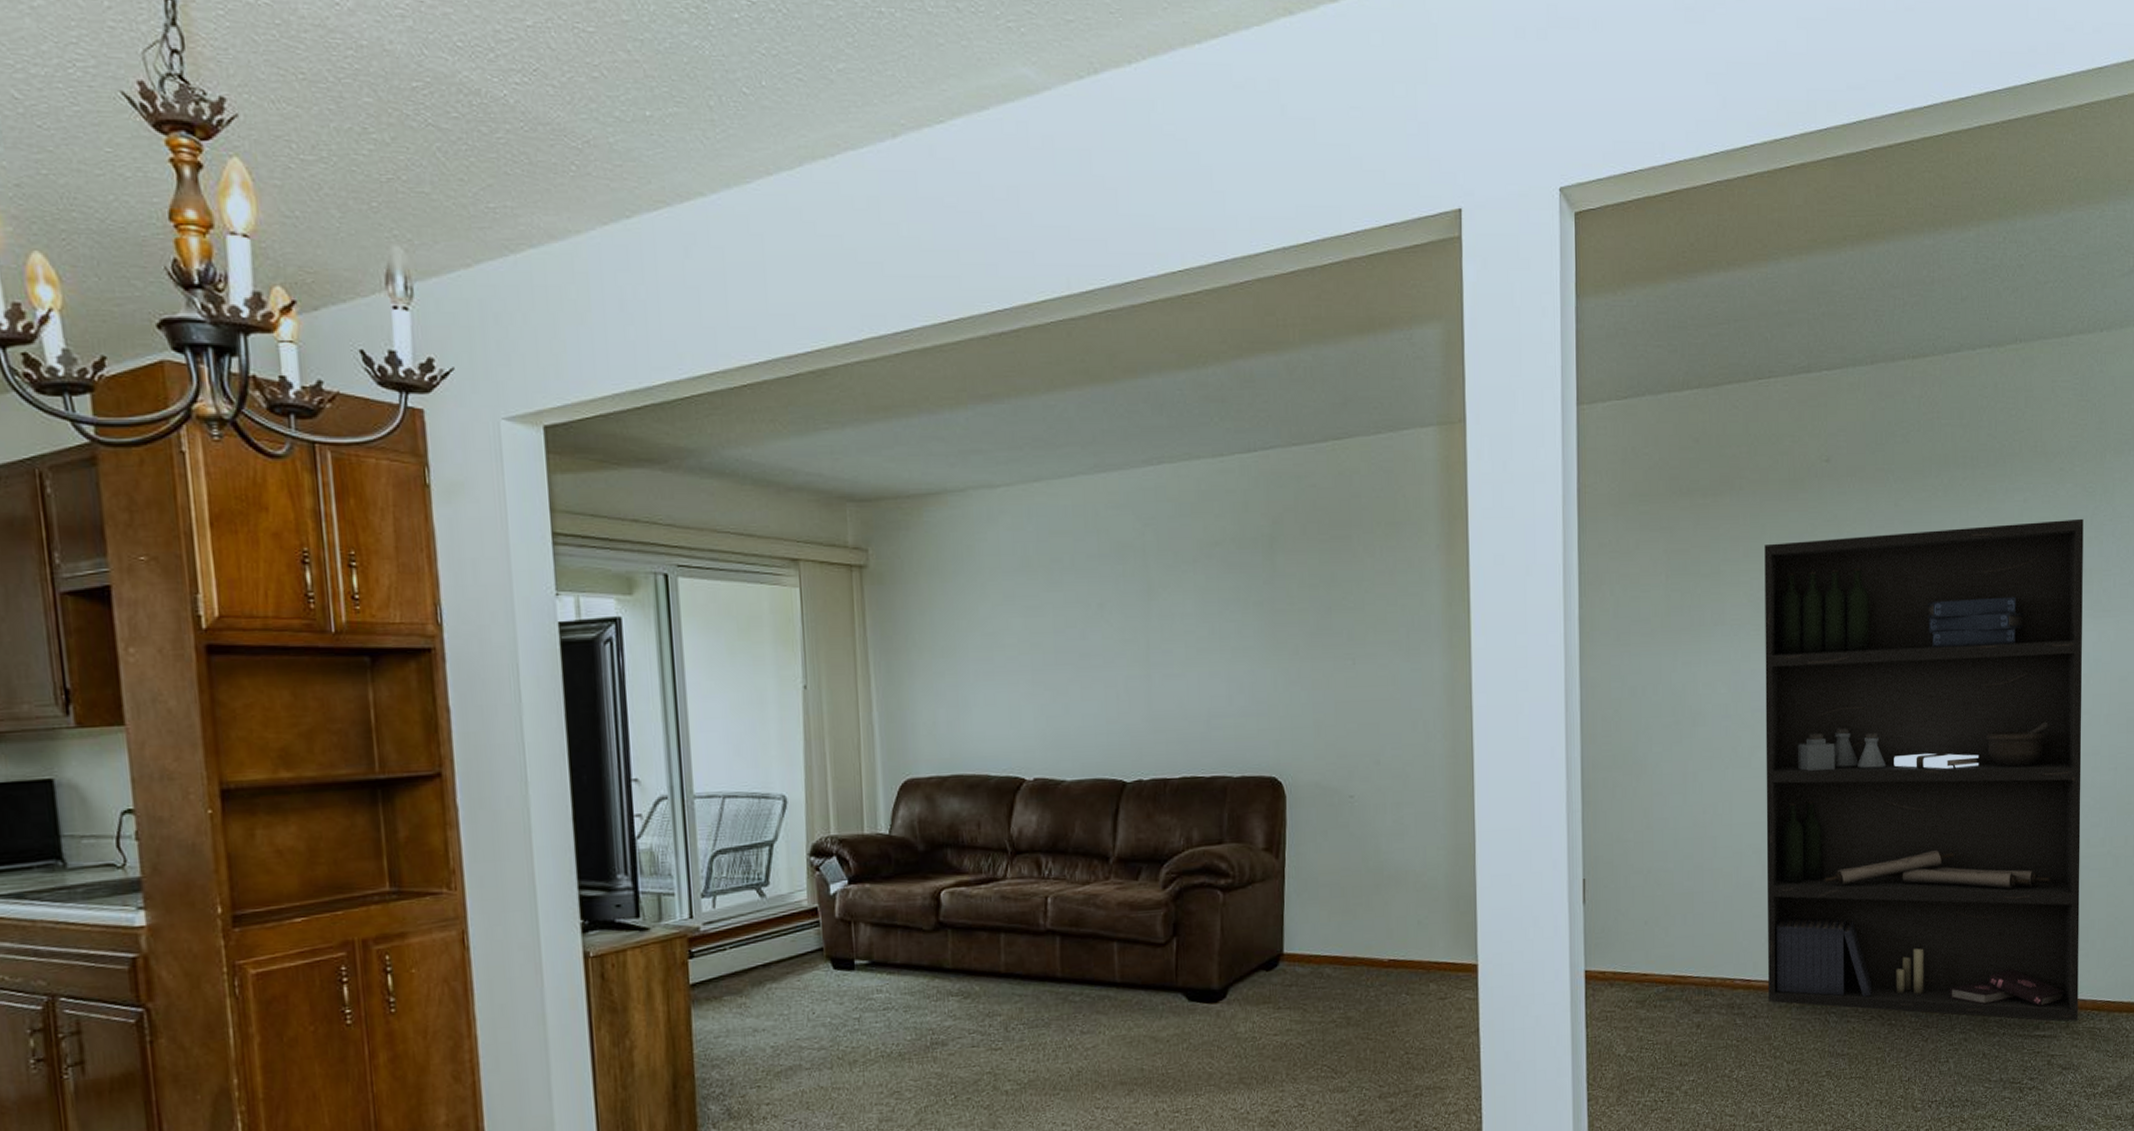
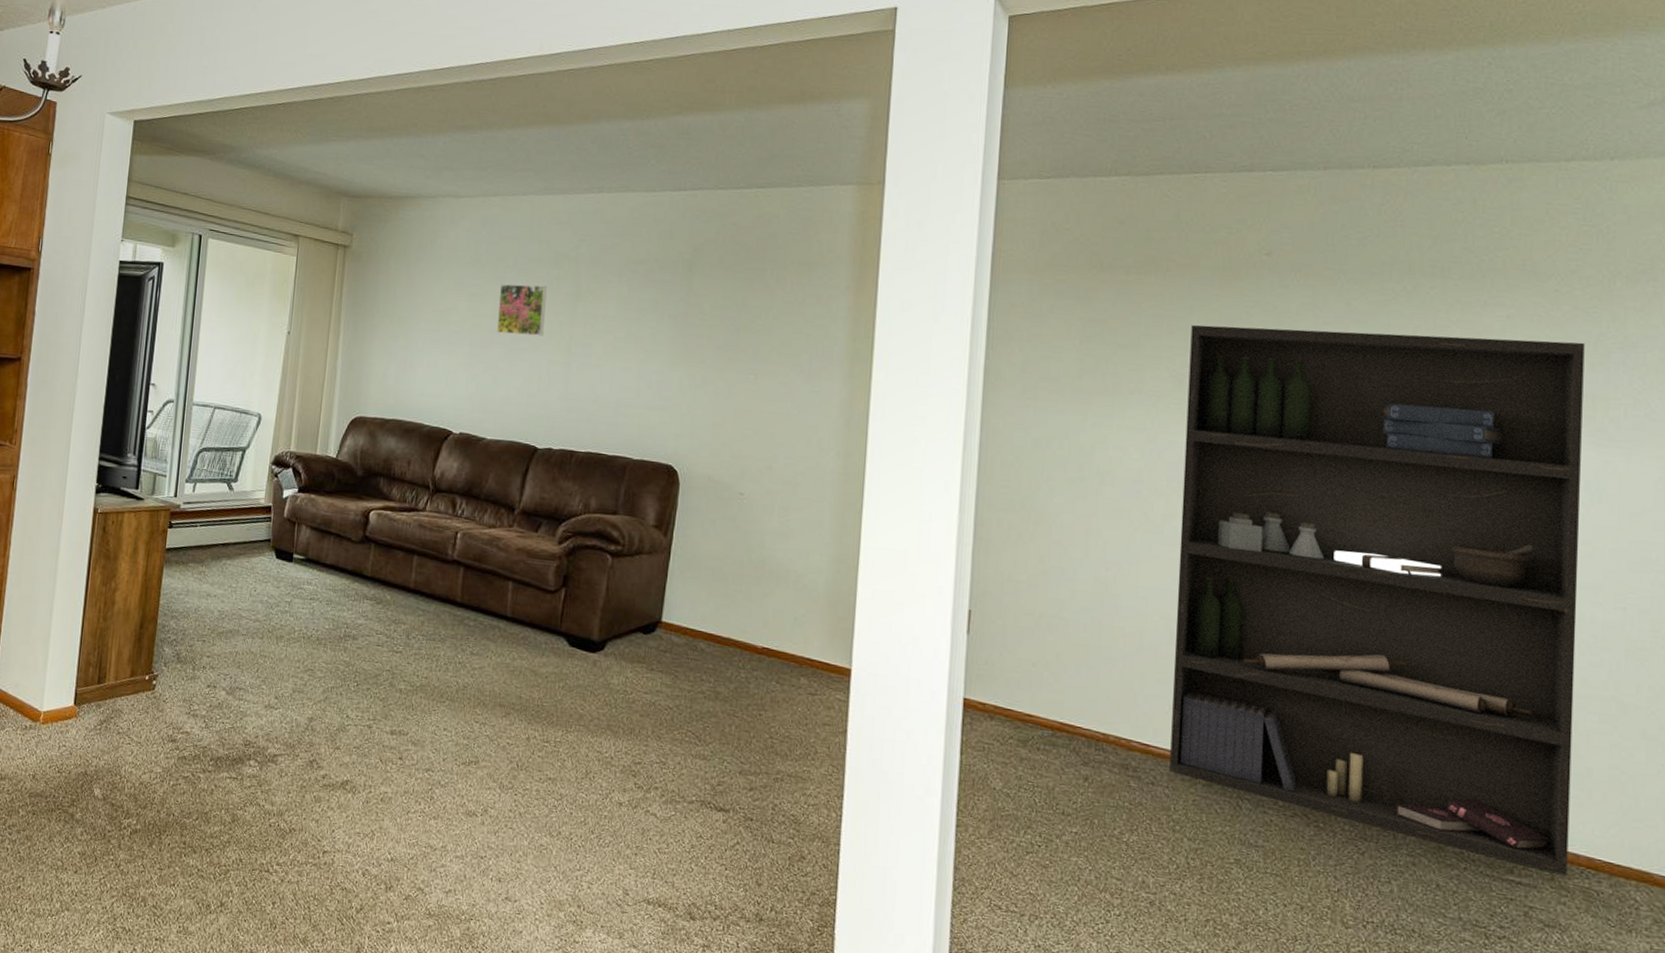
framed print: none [1057,586,1117,652] -> present [496,284,547,336]

